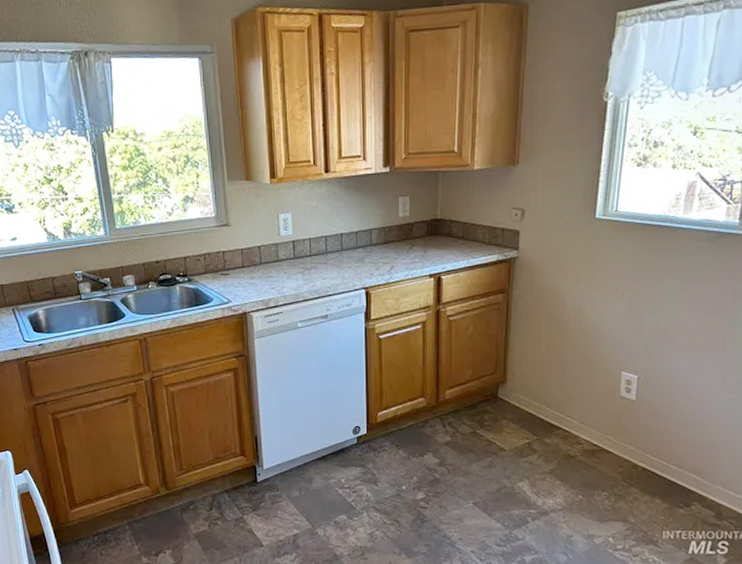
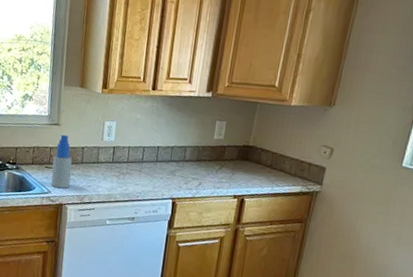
spray bottle: none [228,235,251,295] -> present [51,134,72,188]

